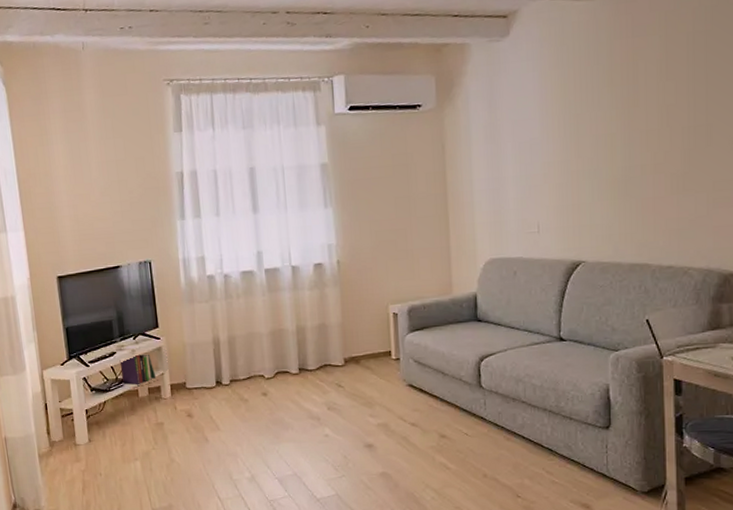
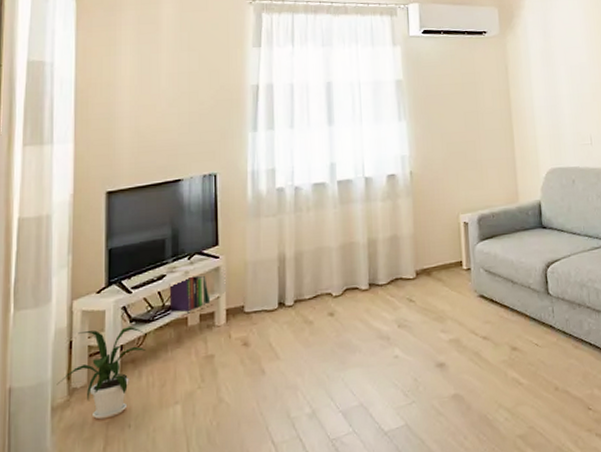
house plant: none [40,394,107,467] -> present [57,325,147,420]

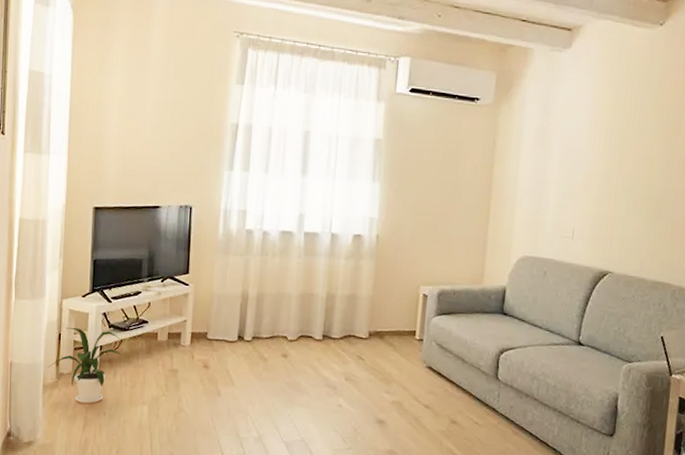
books: present [169,275,211,313] -> none [142,296,179,329]

